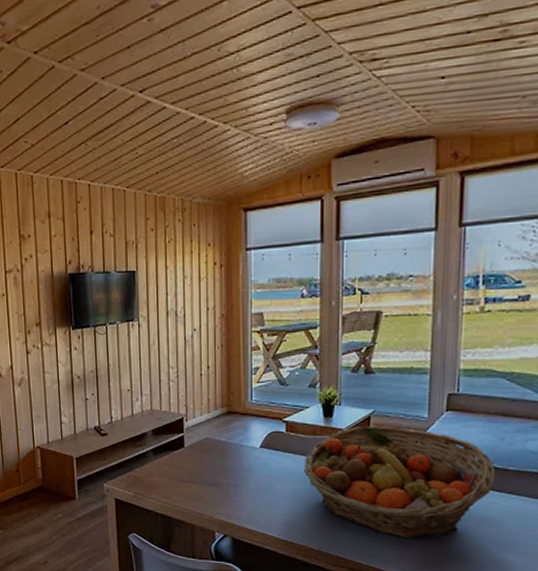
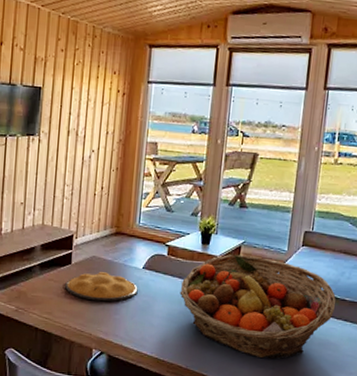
plate: none [180,453,257,484] -> present [65,272,138,302]

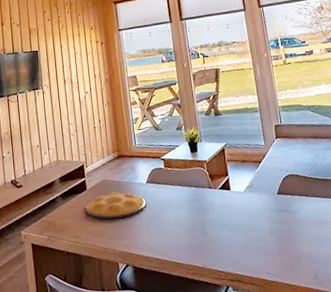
fruit basket: present [179,254,336,359] -> none [182,155,320,247]

